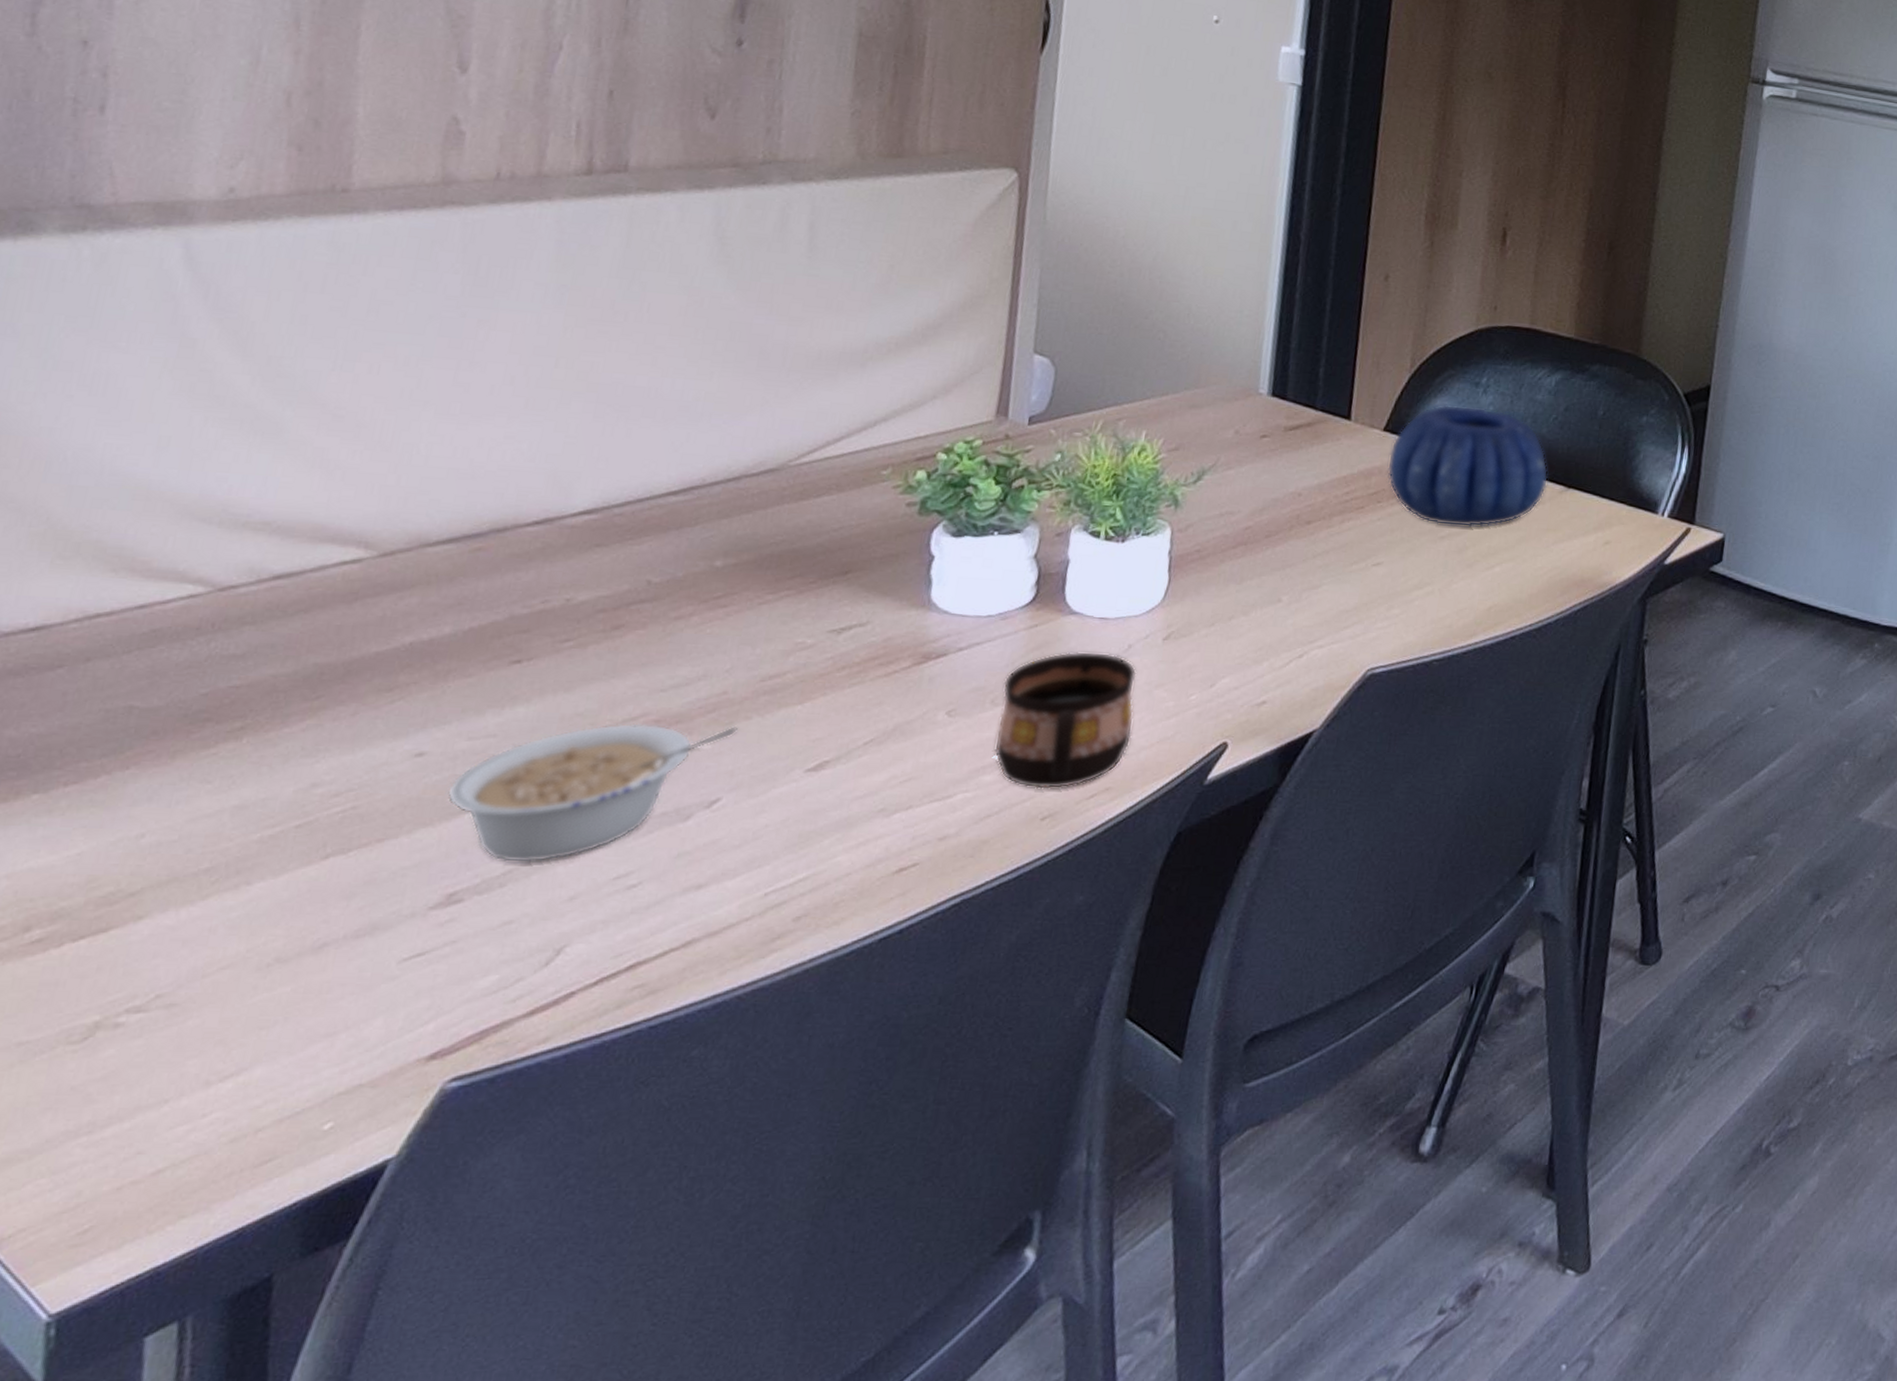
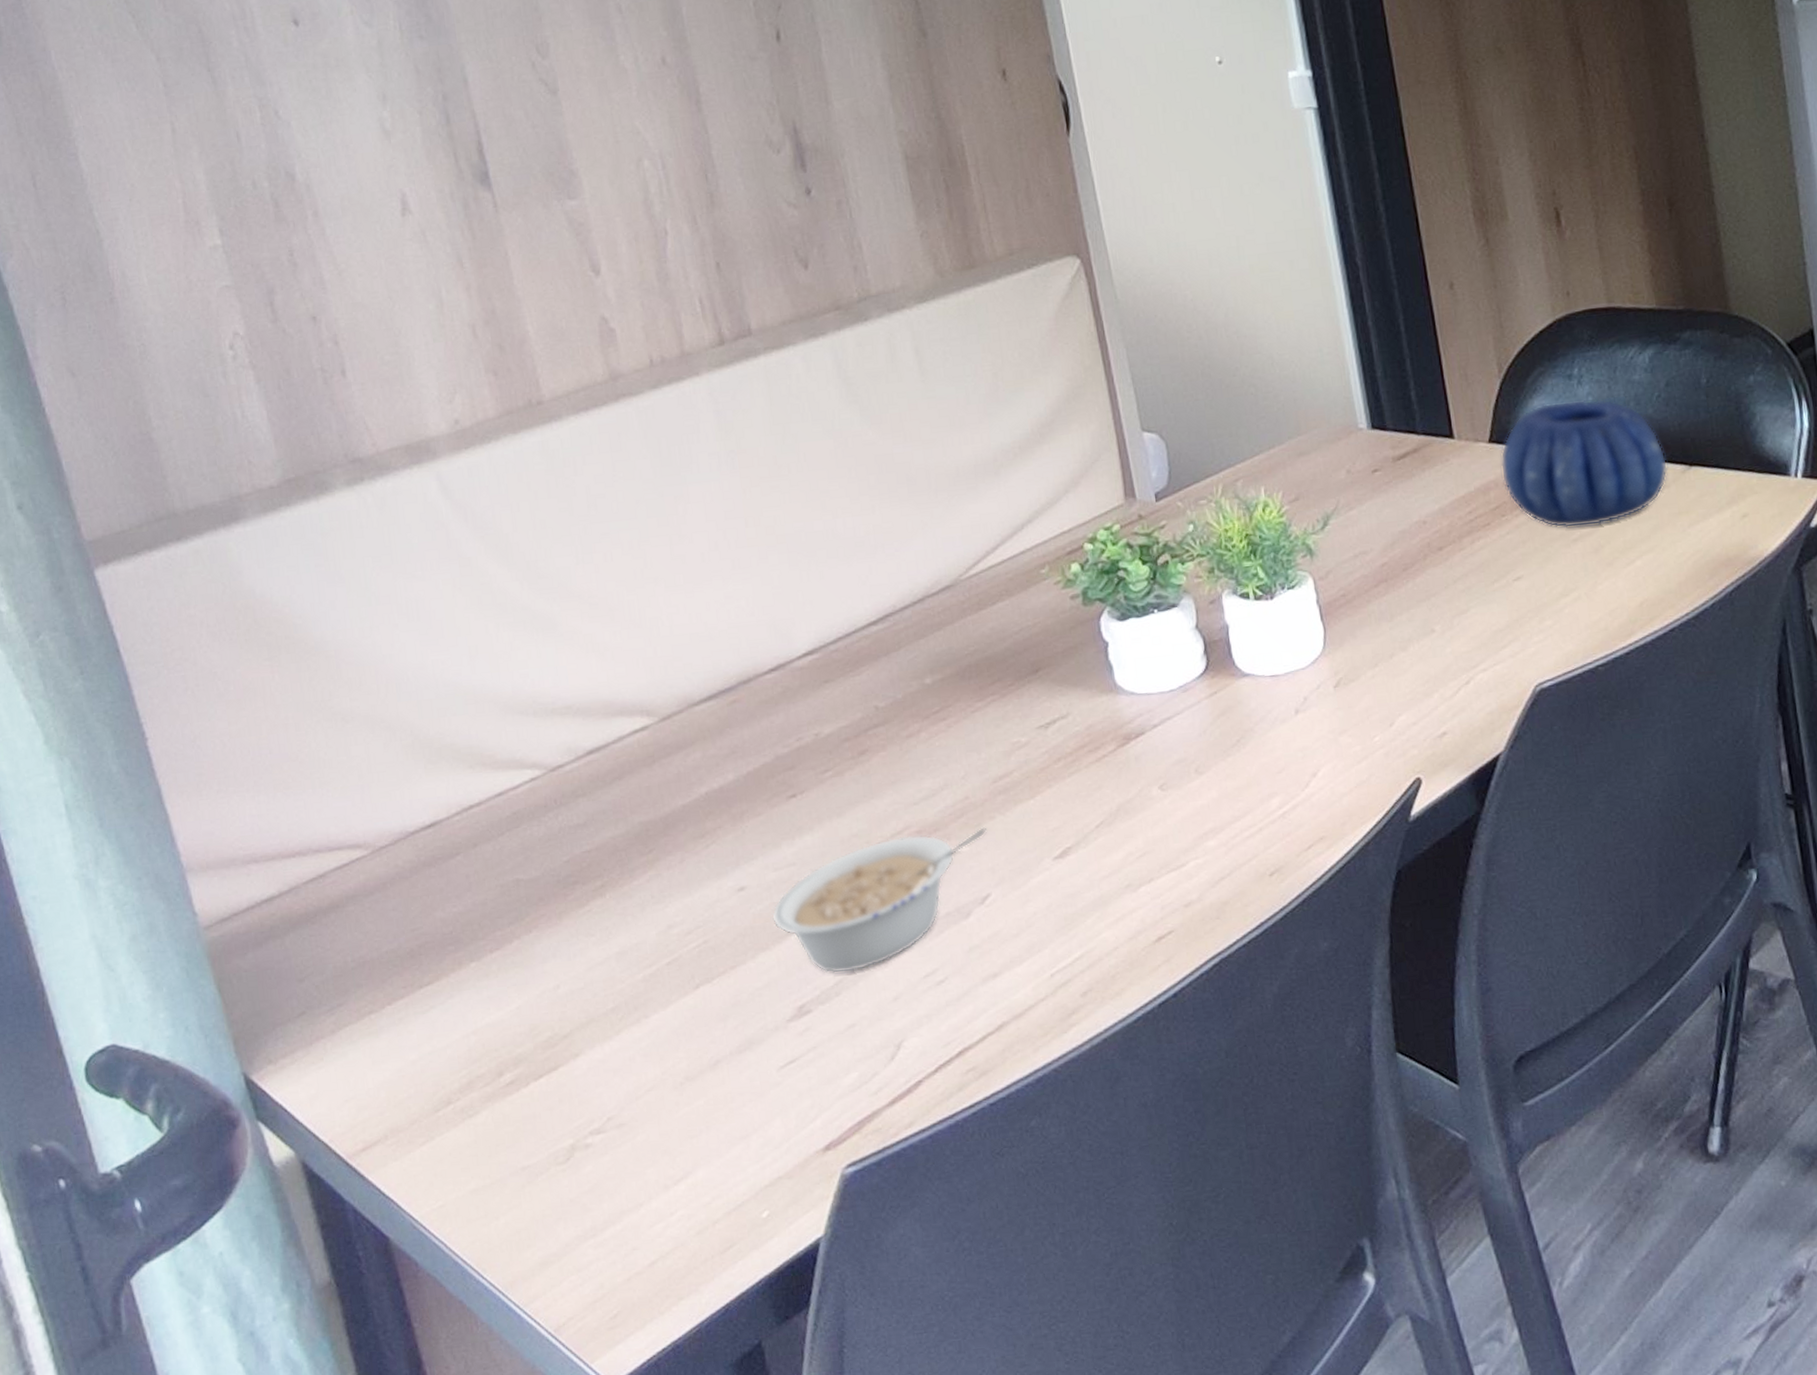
cup: present [994,651,1137,790] -> none [1201,708,1331,848]

